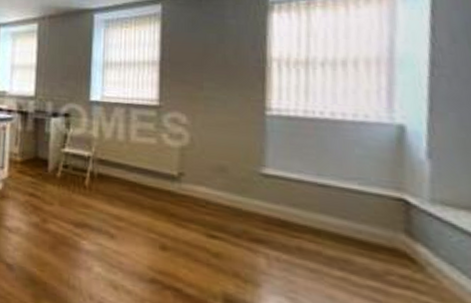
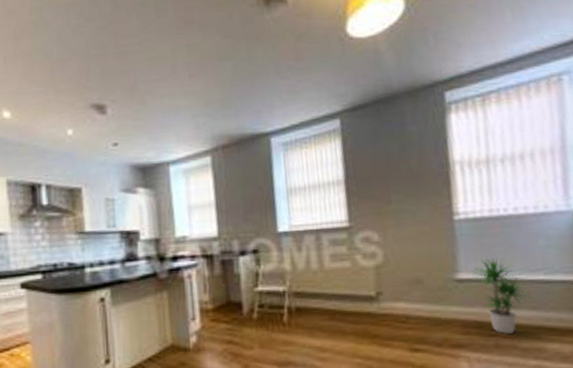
potted plant: none [280,158,346,239] -> present [472,258,535,334]

